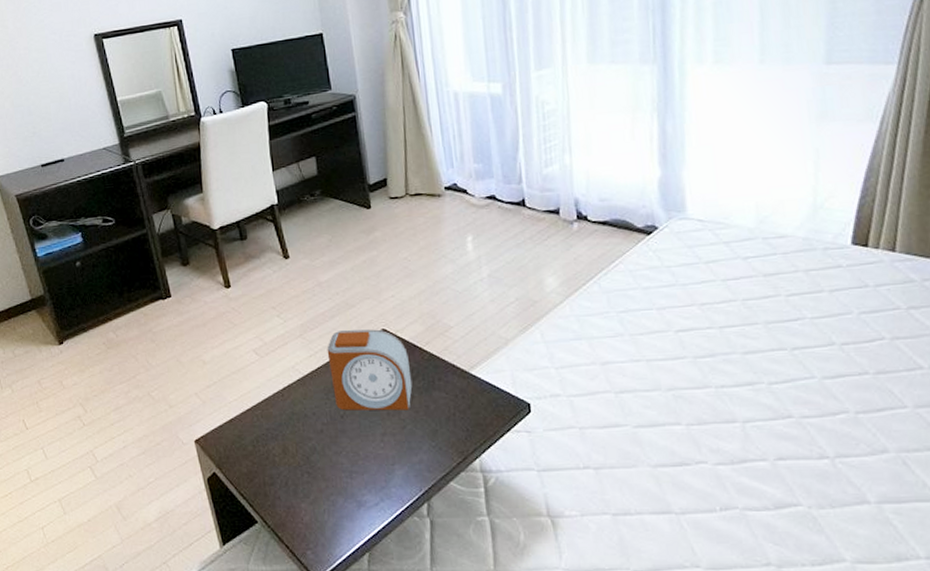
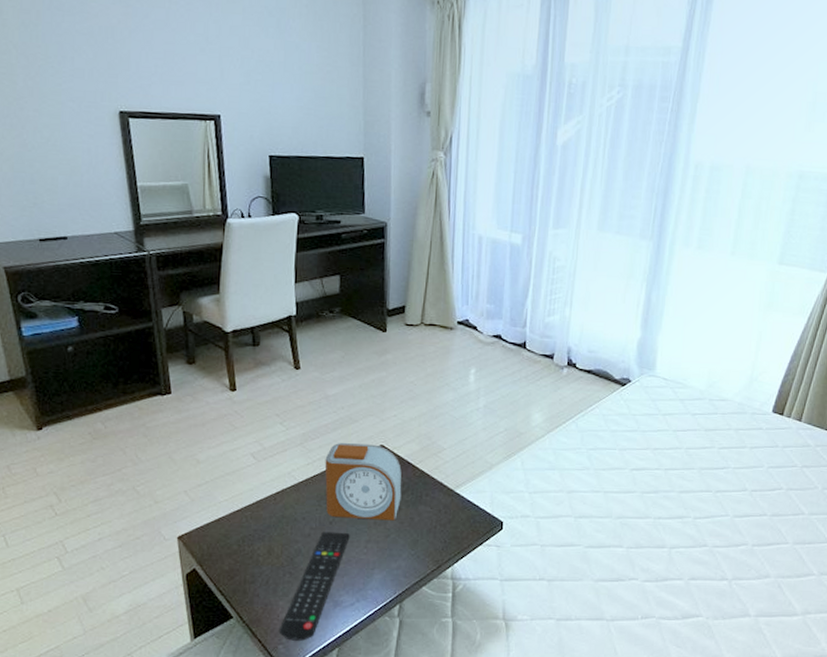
remote control: none [304,426,364,546] -> present [279,531,350,641]

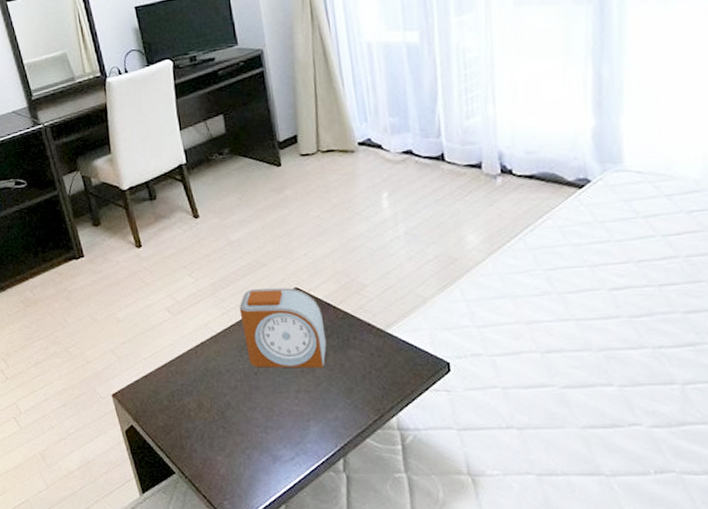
remote control: present [279,531,350,641] -> none [221,383,278,497]

